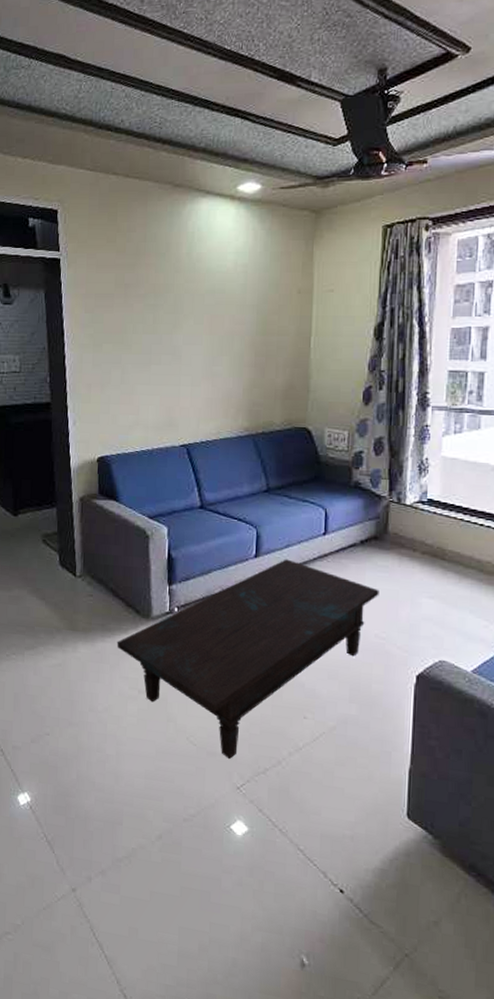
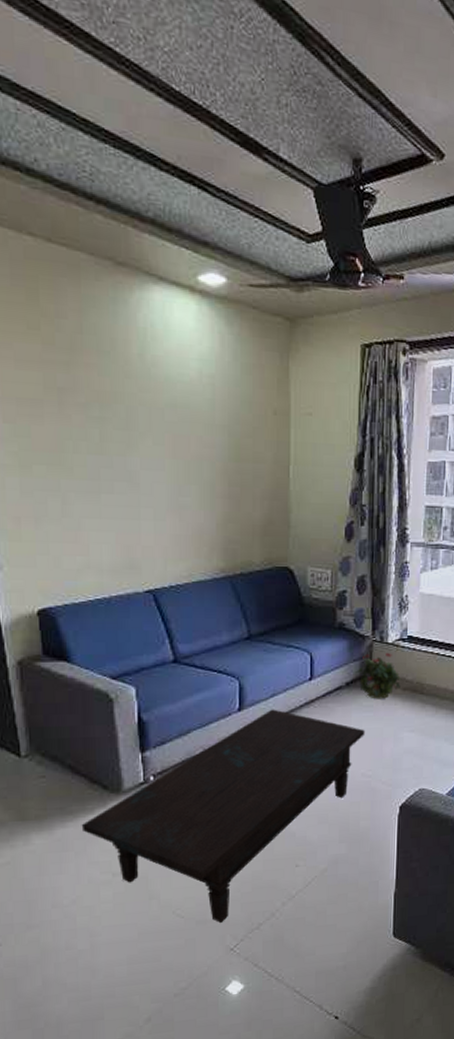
potted plant: none [371,513,421,561] -> present [356,652,402,699]

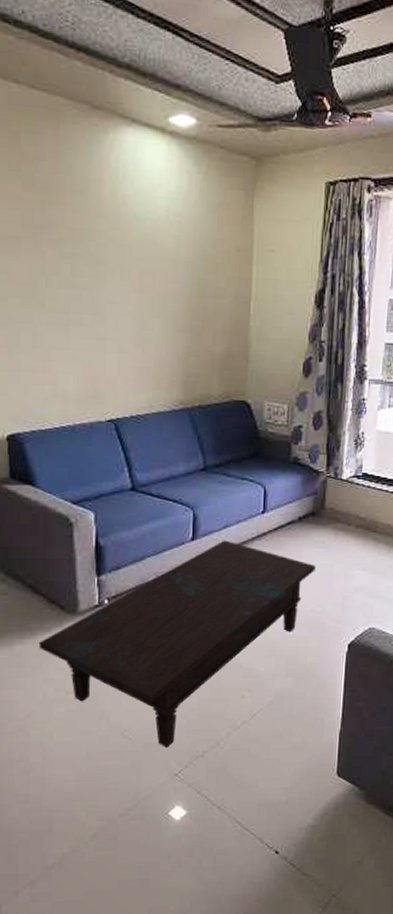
potted plant: present [356,652,402,699] -> none [308,488,355,536]

